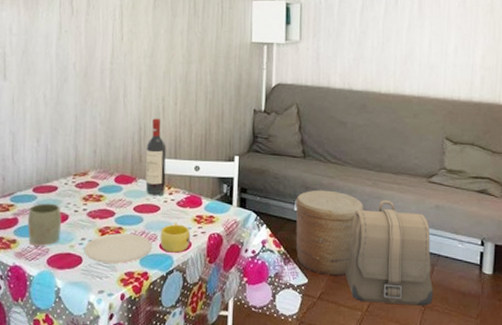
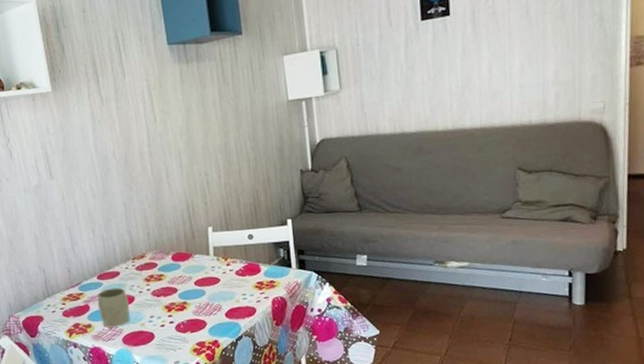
plate: present [83,233,153,264] -> none [154,306,219,336]
wine bottle: present [145,118,166,196] -> none [196,193,222,269]
cup: present [160,222,191,253] -> none [224,290,255,320]
basket: present [295,190,363,275] -> none [356,240,431,325]
backpack: present [346,200,433,306] -> none [419,242,518,346]

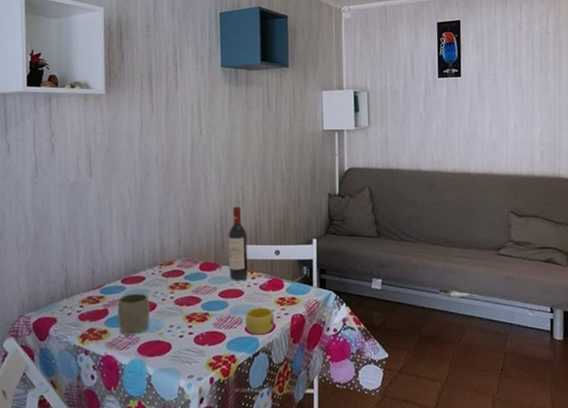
wine bottle: none [196,193,222,269] -> present [228,207,248,281]
cup: none [224,290,255,320] -> present [245,305,274,335]

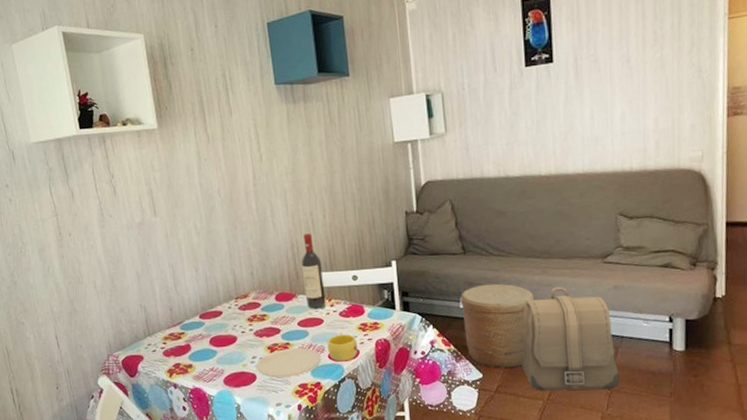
mug: present [117,293,151,335] -> none [199,327,232,368]
plate: none [172,319,239,348] -> present [256,348,322,378]
basket: none [372,267,437,349] -> present [460,283,534,368]
backpack: none [424,274,508,374] -> present [521,287,619,391]

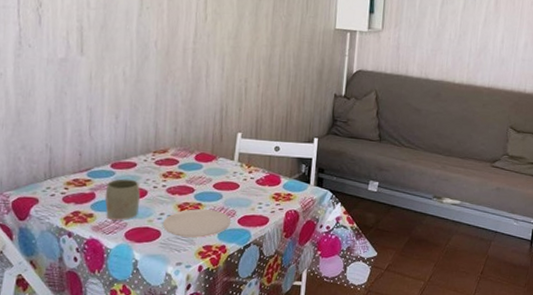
mug: none [199,327,232,368] -> present [104,179,141,220]
wine bottle: present [301,233,326,310] -> none [225,99,248,175]
cup: present [327,332,358,362] -> none [238,199,269,228]
basket: present [460,283,534,368] -> none [368,171,432,249]
backpack: present [521,287,619,391] -> none [412,182,490,276]

